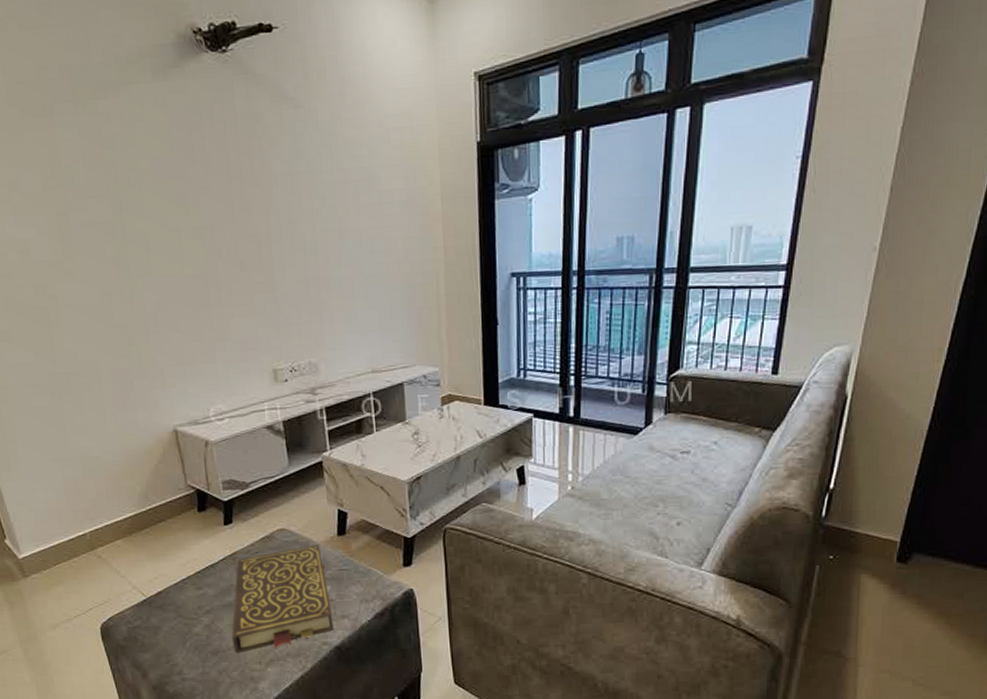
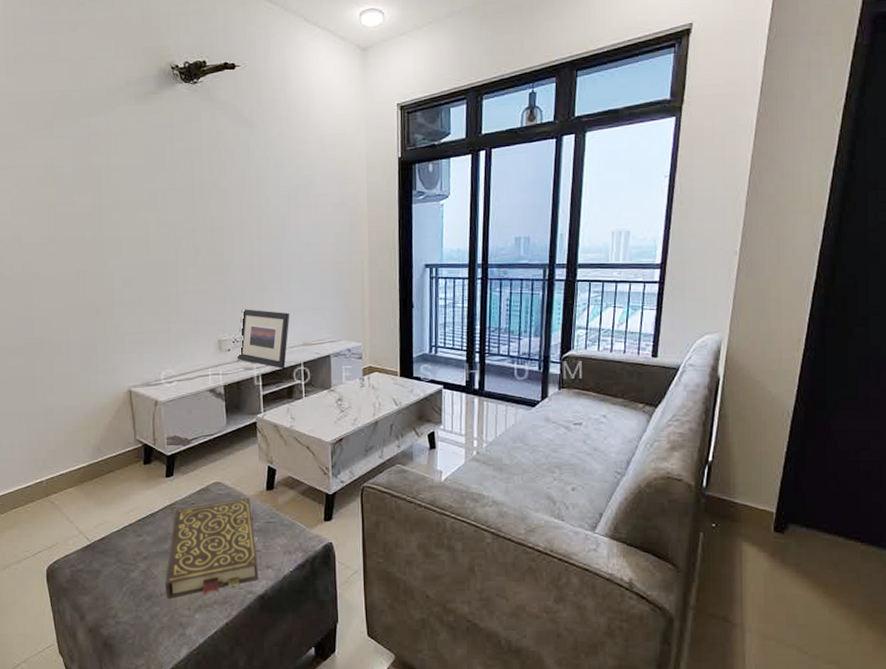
picture frame: none [296,332,355,400] -> present [237,309,290,368]

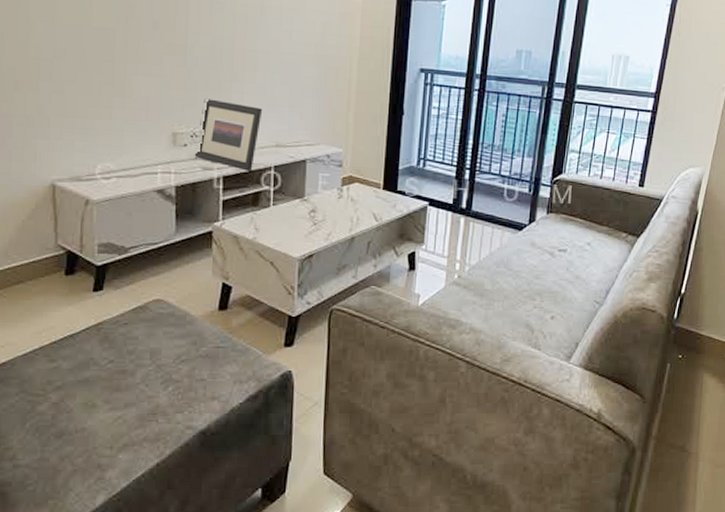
book: present [164,497,259,598] -> none [81,318,205,436]

